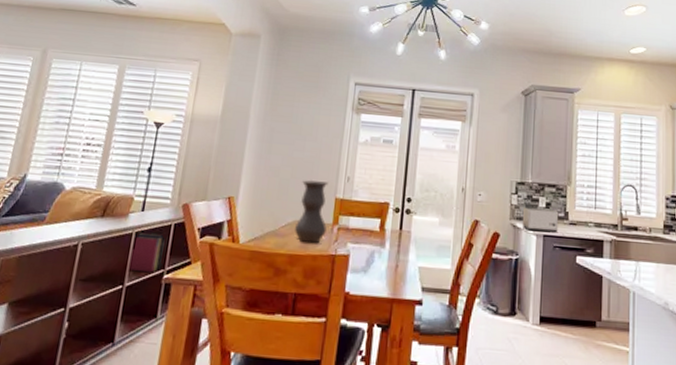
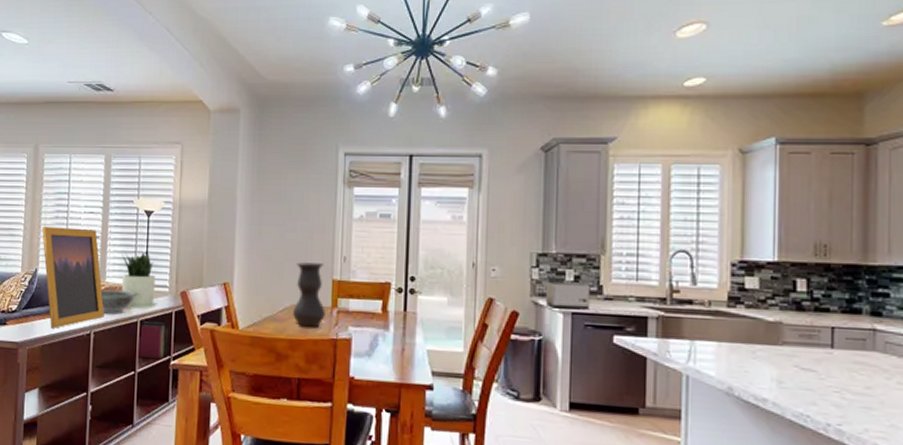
picture frame: none [32,131,100,238] -> present [42,227,105,328]
decorative bowl: none [95,199,140,225] -> present [101,289,140,314]
planter: none [118,163,158,221] -> present [121,253,157,310]

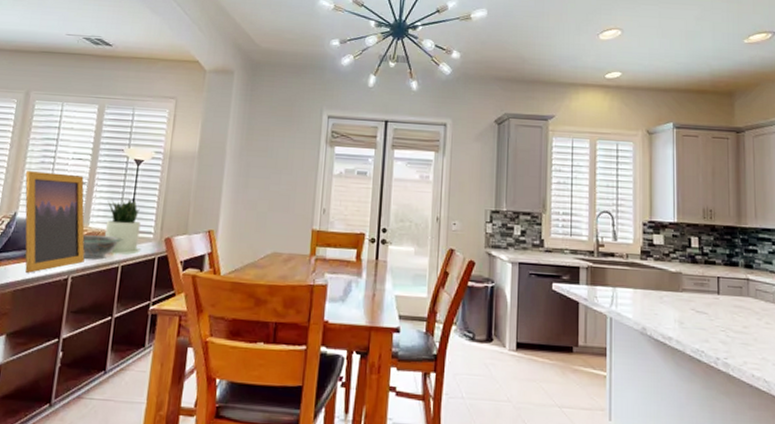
books: present [139,319,171,360] -> none [117,264,153,305]
vase: present [292,261,325,330] -> none [272,212,305,276]
toaster: present [545,281,591,310] -> none [497,235,534,261]

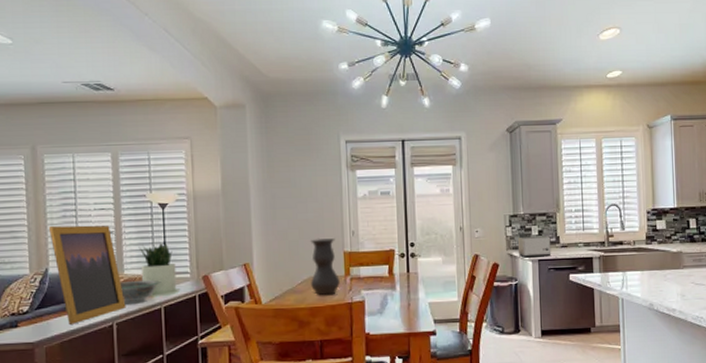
vase: none [272,212,305,276] -> present [310,238,340,297]
toaster: none [497,235,534,261] -> present [517,235,552,258]

